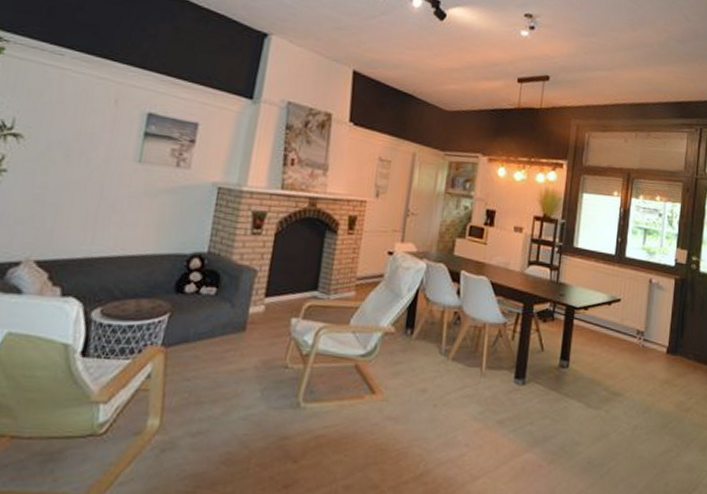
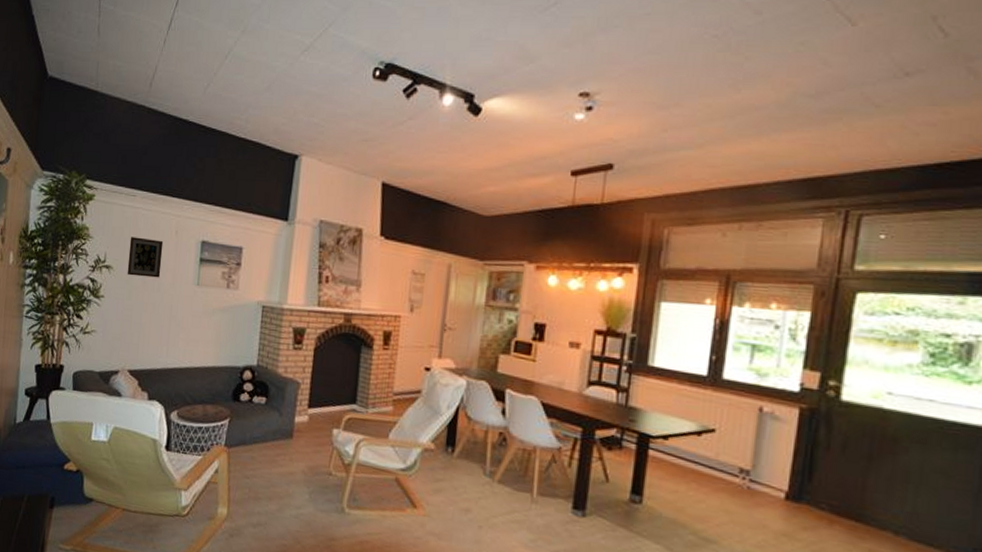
picture frame: none [43,101,98,152] -> present [127,236,164,278]

